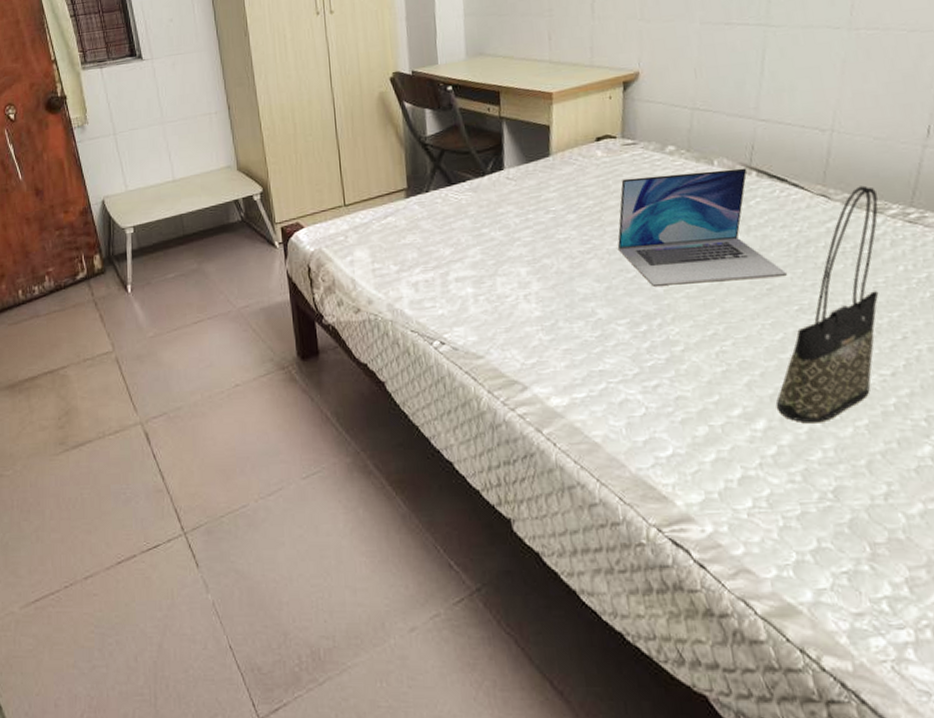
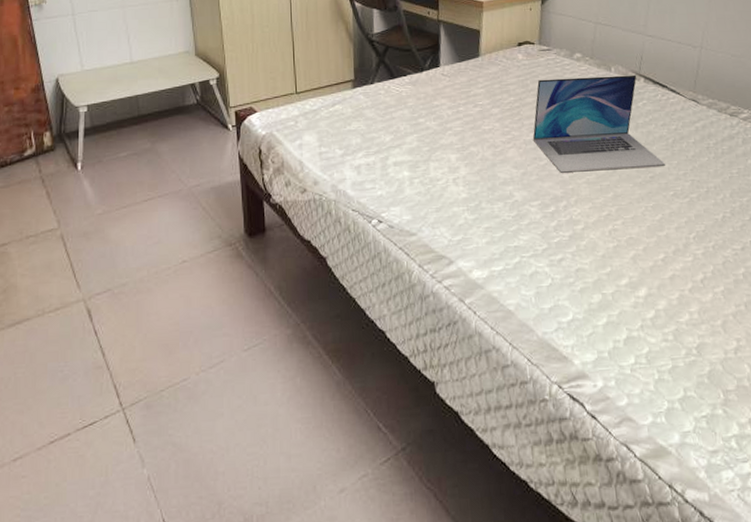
tote bag: present [775,185,879,423] -> none [654,93,734,290]

